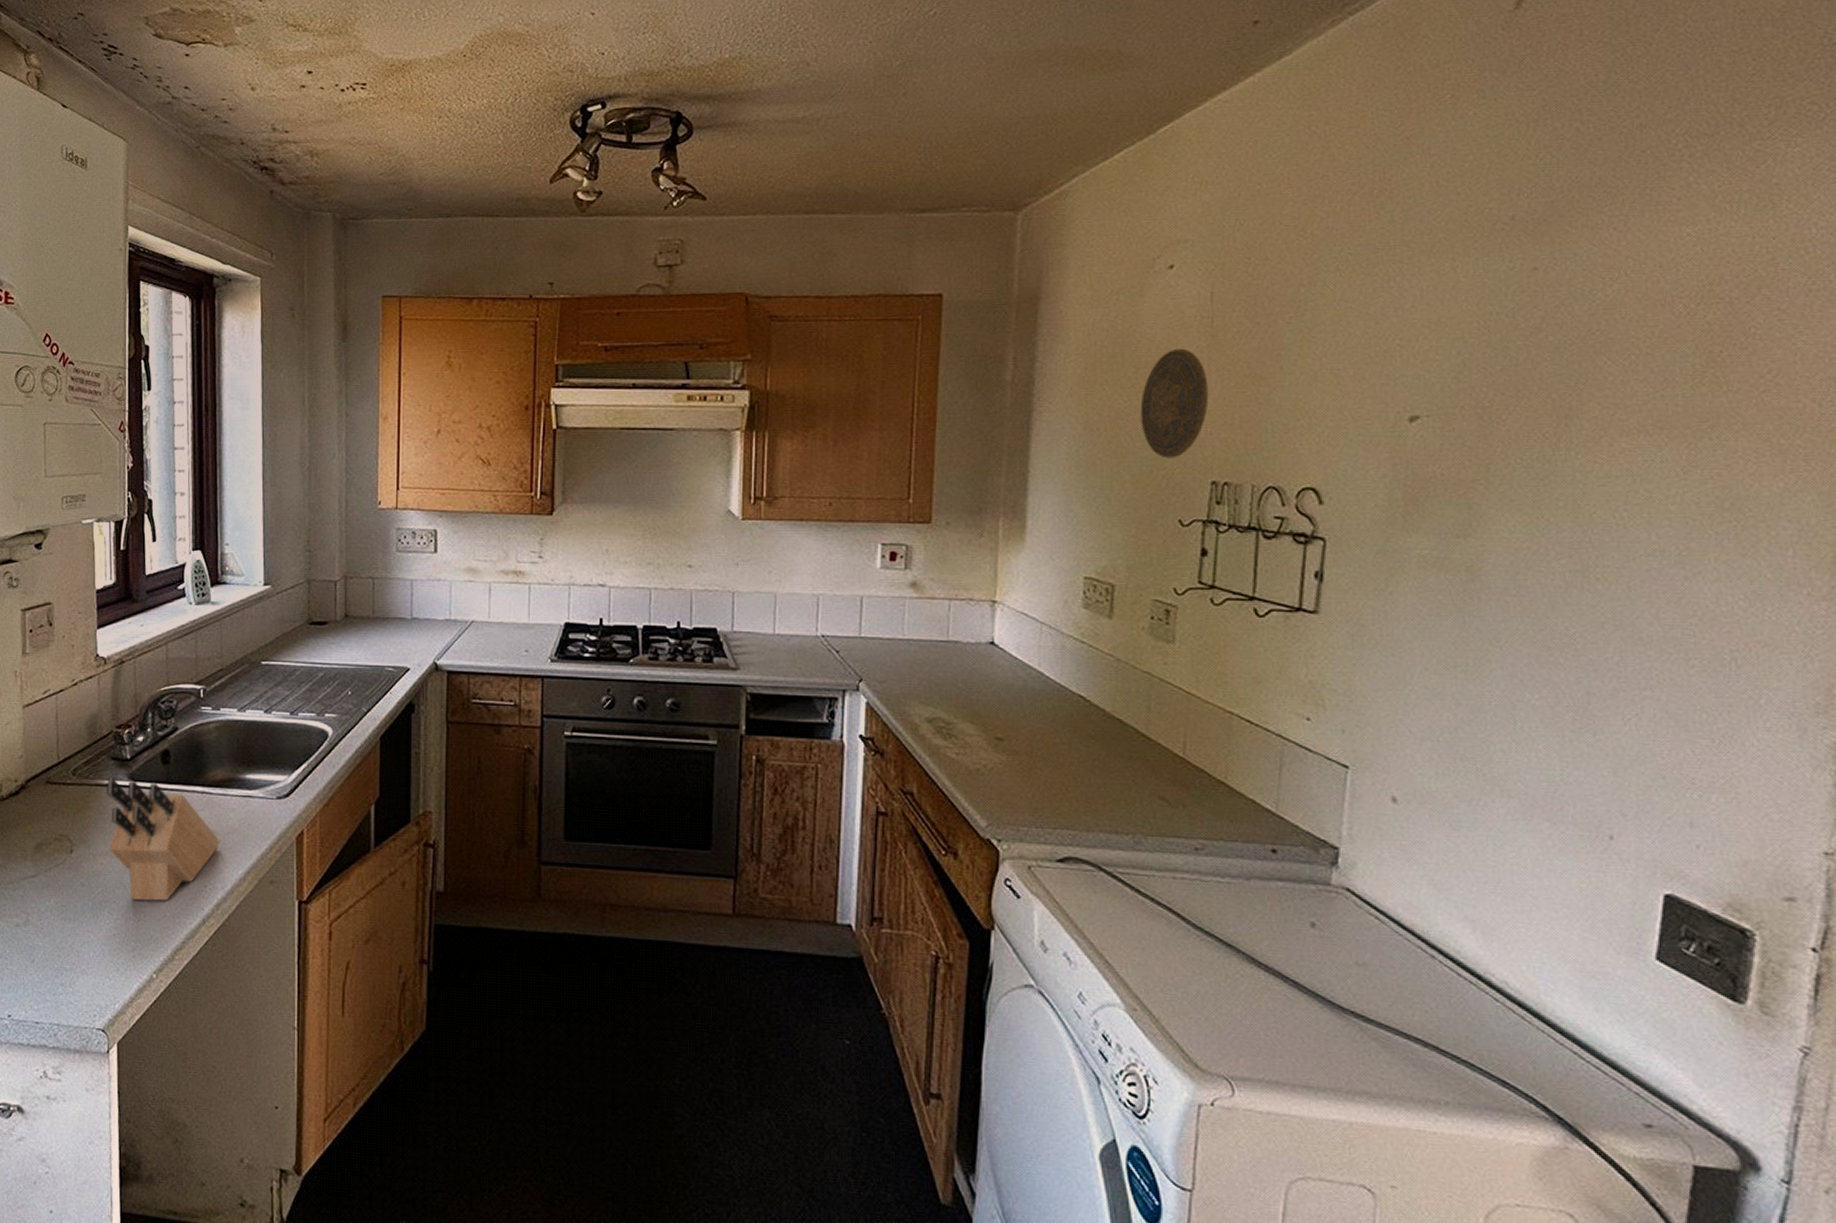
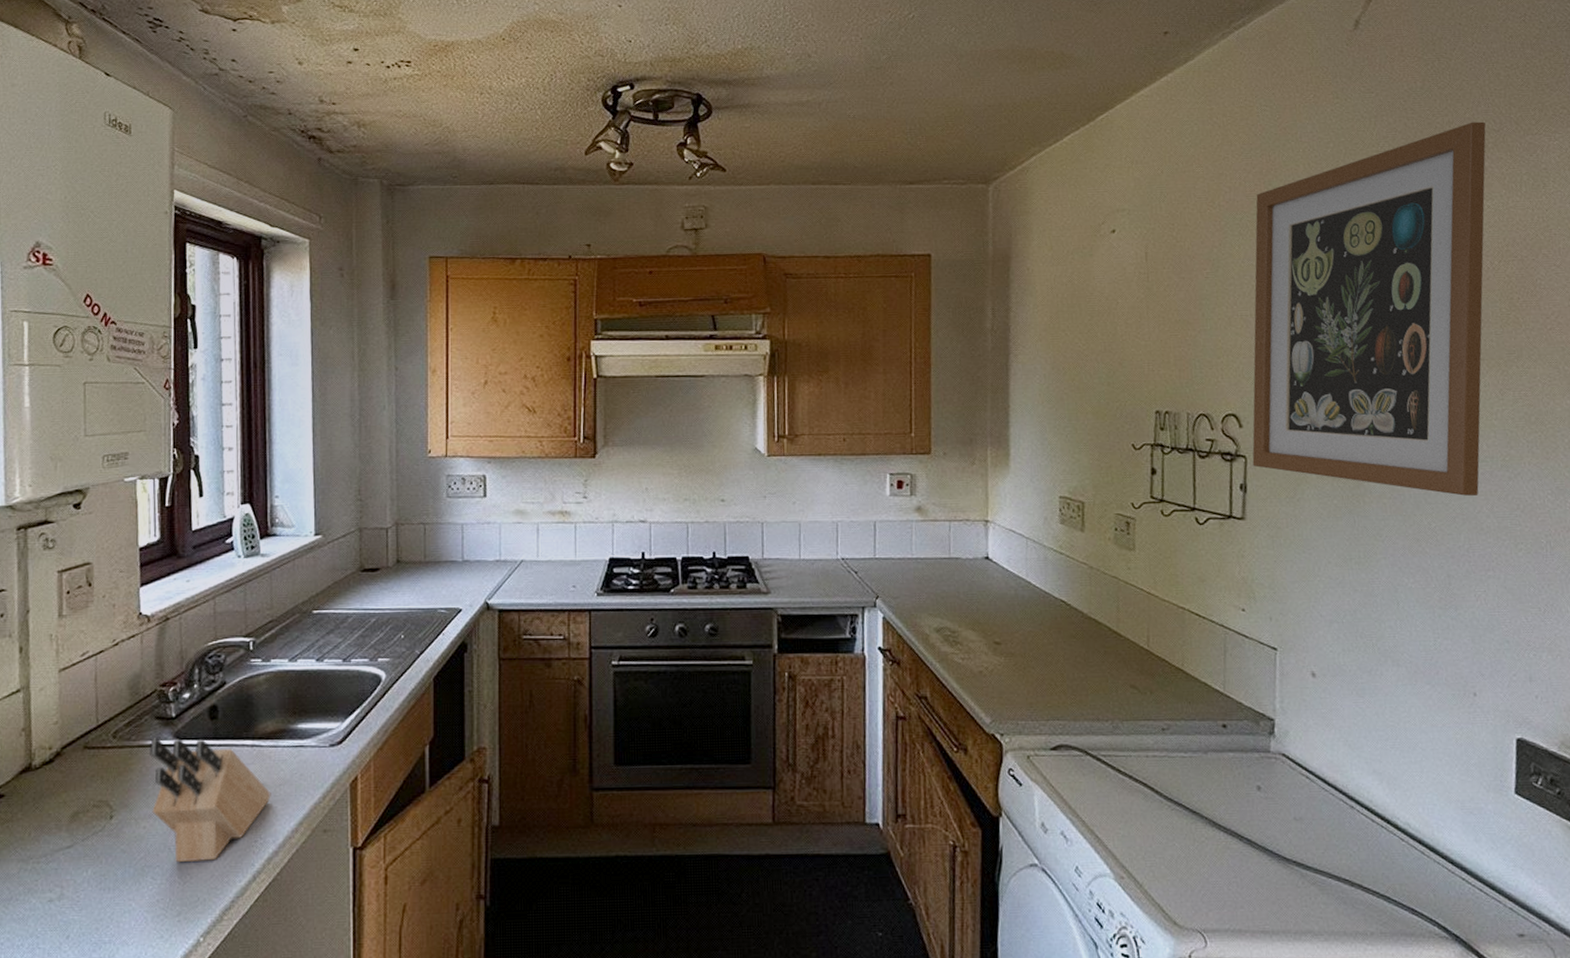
decorative plate: present [1140,348,1209,458] -> none [1096,299,1150,392]
wall art: none [1333,124,1694,597] -> present [1252,121,1486,496]

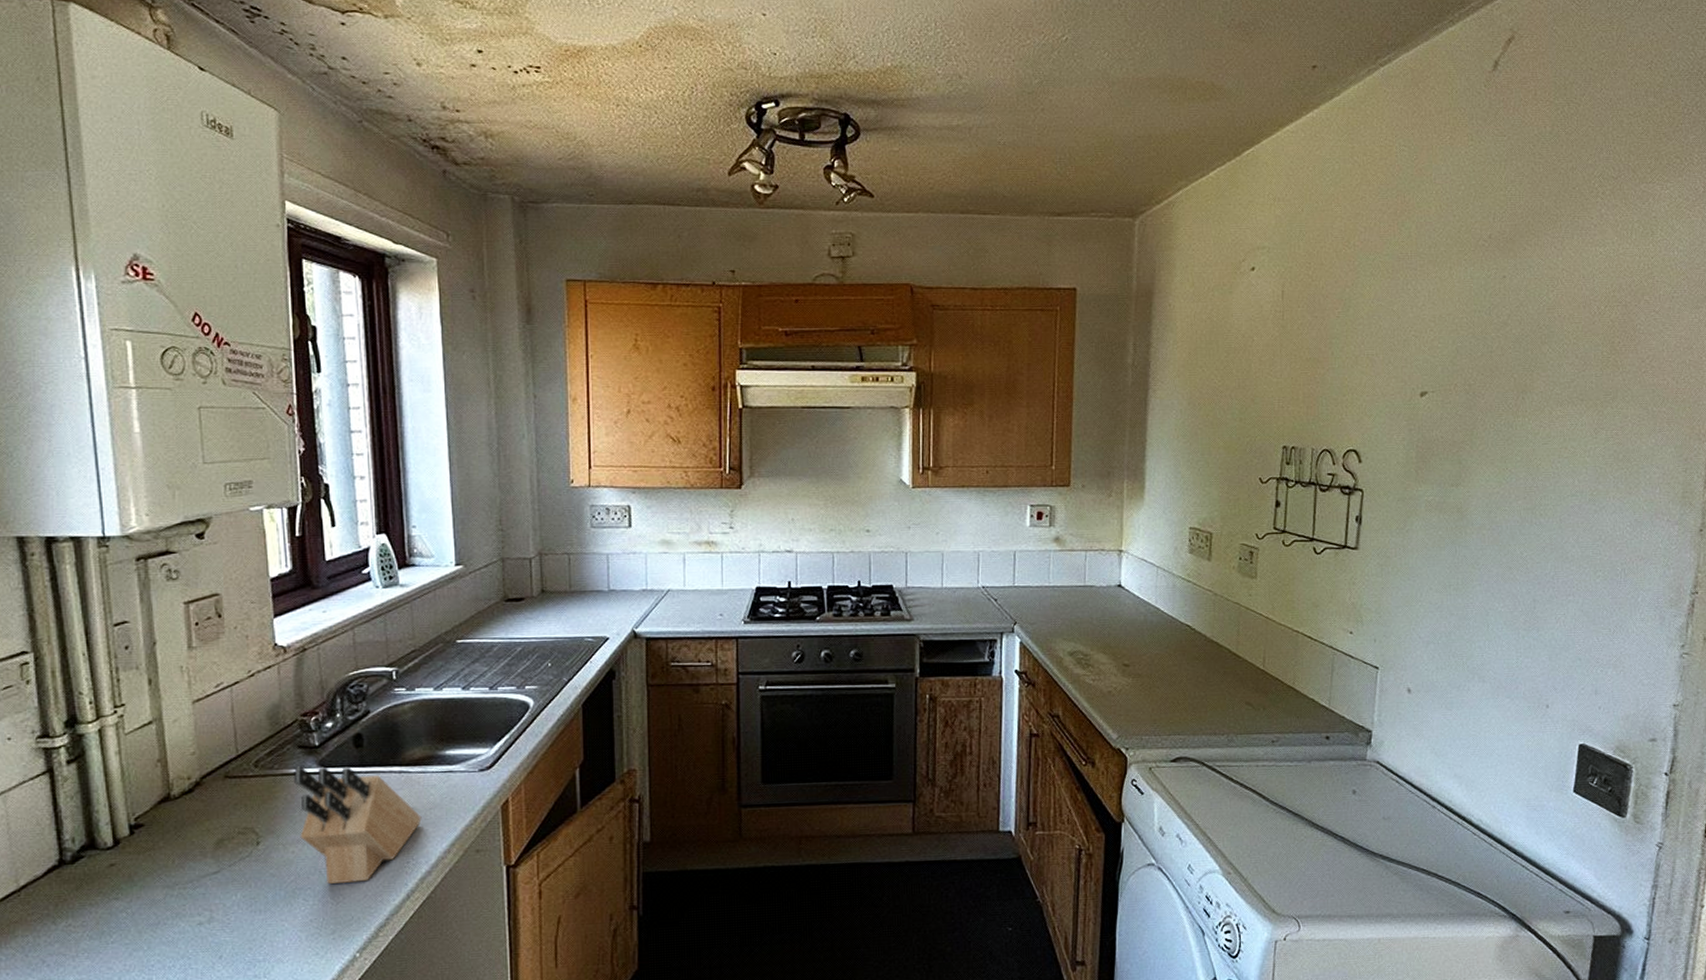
wall art: present [1252,121,1486,496] -> none [1368,168,1605,527]

